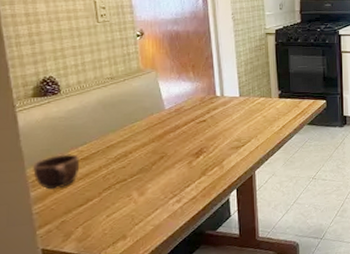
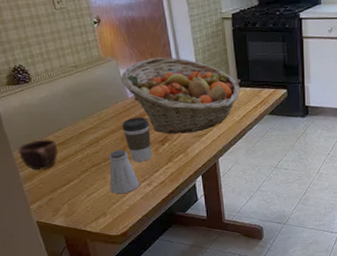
saltshaker: none [134,164,169,213] -> present [108,150,140,194]
coffee cup: none [154,128,185,177] -> present [122,116,152,162]
fruit basket: none [159,69,280,147] -> present [121,57,240,134]

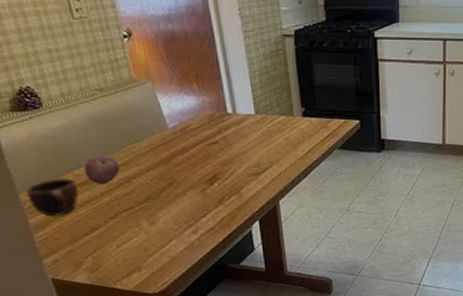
apple: none [62,119,90,145] -> present [84,154,120,185]
saltshaker: present [108,150,140,194] -> none [143,190,184,244]
fruit basket: present [121,57,240,134] -> none [158,80,304,172]
coffee cup: present [122,116,152,162] -> none [160,151,198,205]

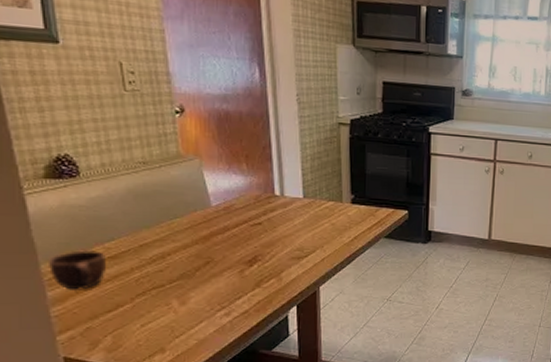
apple: present [84,154,120,185] -> none [116,228,155,260]

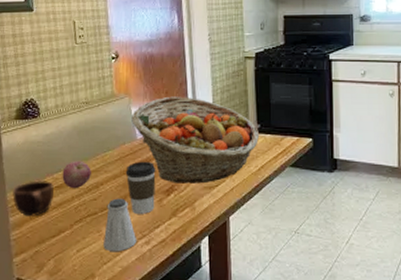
apple: none [116,228,155,260] -> present [62,160,91,189]
saltshaker: none [174,269,215,325] -> present [103,198,137,252]
coffee cup: none [198,230,236,285] -> present [125,161,156,214]
fruit basket: none [204,161,352,254] -> present [131,96,259,184]

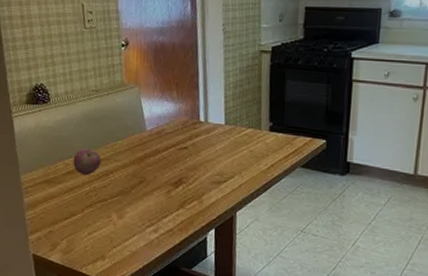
mug: present [12,180,54,217] -> none [26,165,65,199]
saltshaker: present [103,198,137,252] -> none [113,187,146,238]
coffee cup: present [125,161,156,214] -> none [135,152,165,204]
fruit basket: present [131,96,259,184] -> none [141,88,271,178]

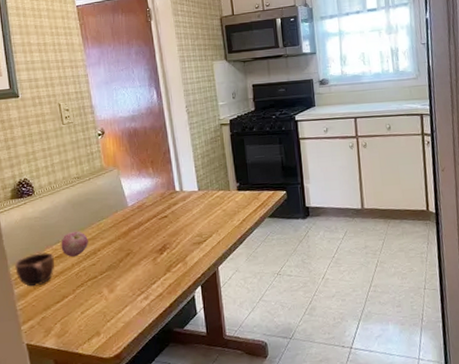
mug: none [26,165,65,199] -> present [15,252,54,287]

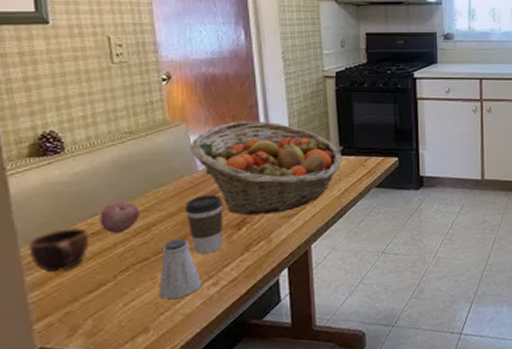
saltshaker: none [105,261,137,310] -> present [159,238,203,300]
coffee cup: none [120,225,150,274] -> present [185,194,223,254]
fruit basket: none [121,164,239,243] -> present [190,120,342,216]

